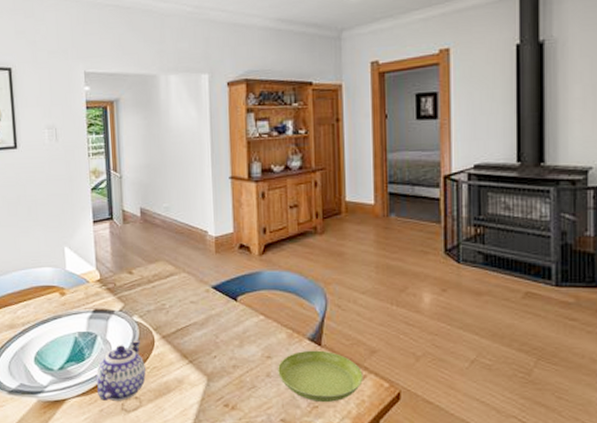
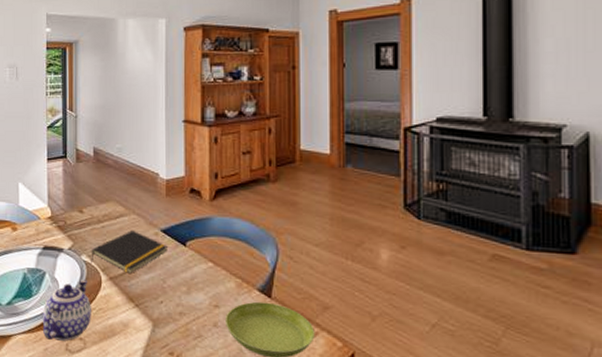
notepad: none [142,289,219,331] -> present [91,230,168,273]

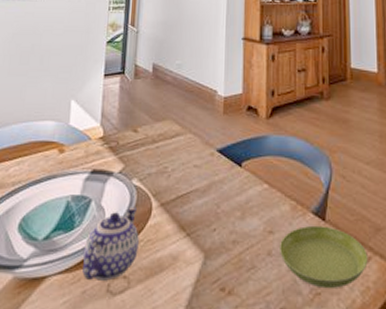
notepad: present [91,230,168,273] -> none [142,151,223,198]

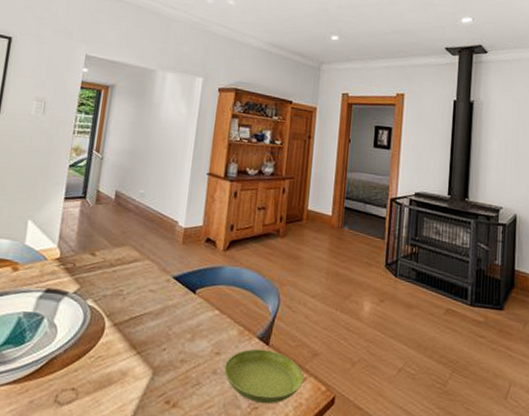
teapot: present [82,207,139,281] -> none [31,325,90,392]

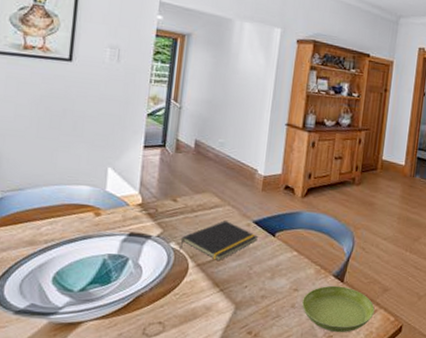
notepad: none [96,276,178,320] -> present [179,221,258,261]

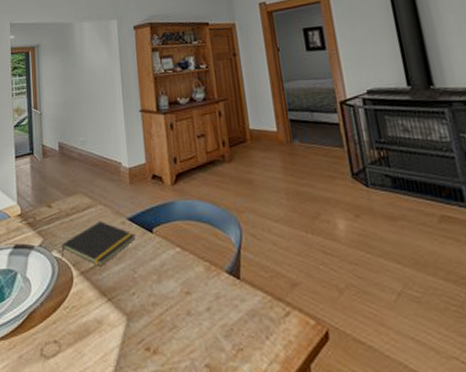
saucer: present [302,285,375,333] -> none [198,284,288,345]

